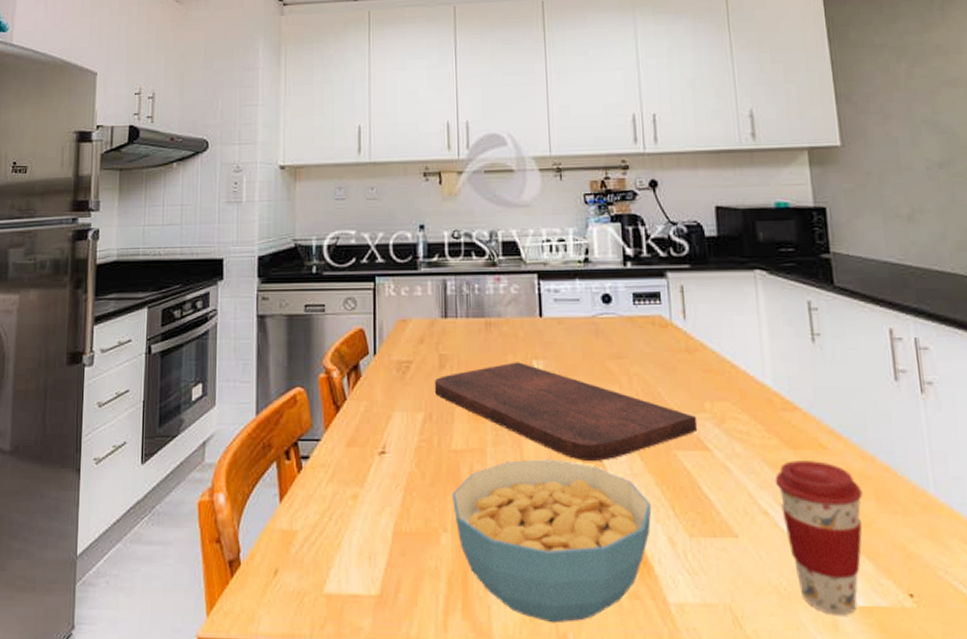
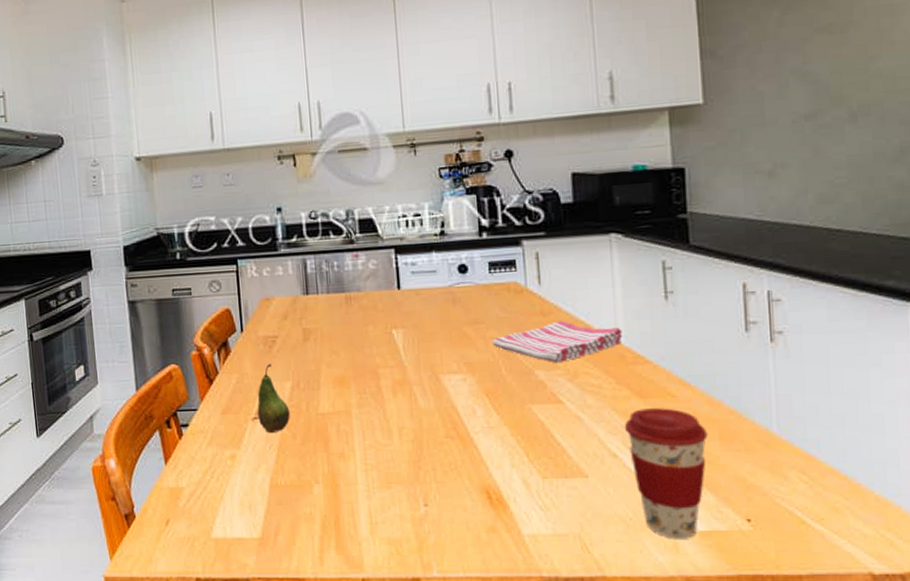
fruit: none [385,392,420,471] -> present [257,364,290,434]
cutting board: present [434,362,698,461] -> none [299,332,552,417]
cereal bowl: present [452,459,652,624] -> none [322,417,508,555]
dish towel: none [636,359,771,406] -> present [492,320,623,364]

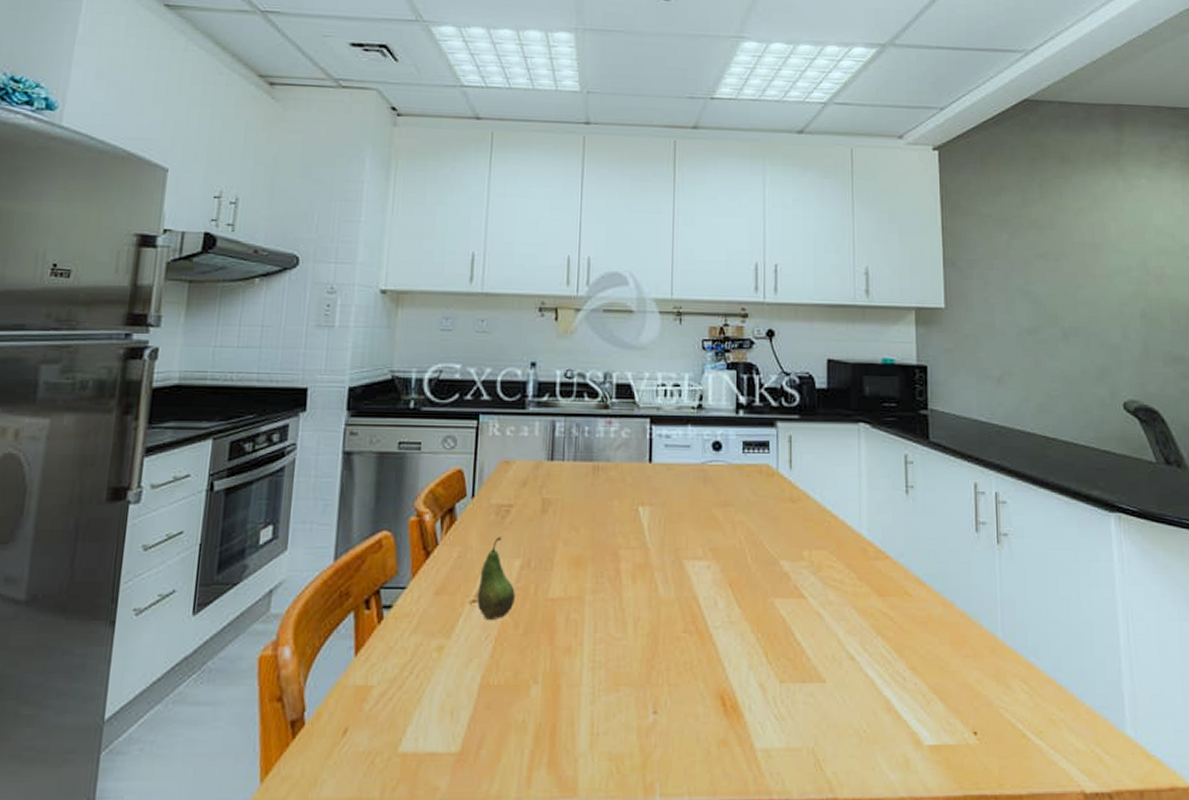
dish towel: present [492,320,623,364] -> none [740,508,866,554]
coffee cup: present [624,408,708,539] -> none [863,608,940,755]

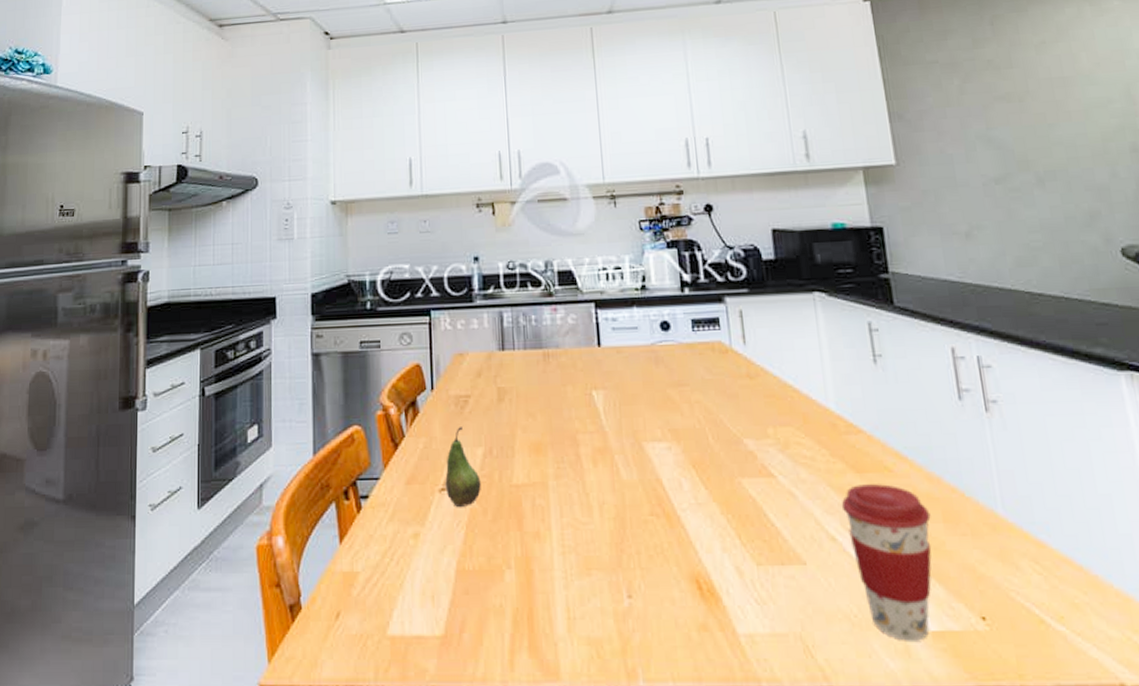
coffee cup: none [863,608,940,755] -> present [841,484,932,641]

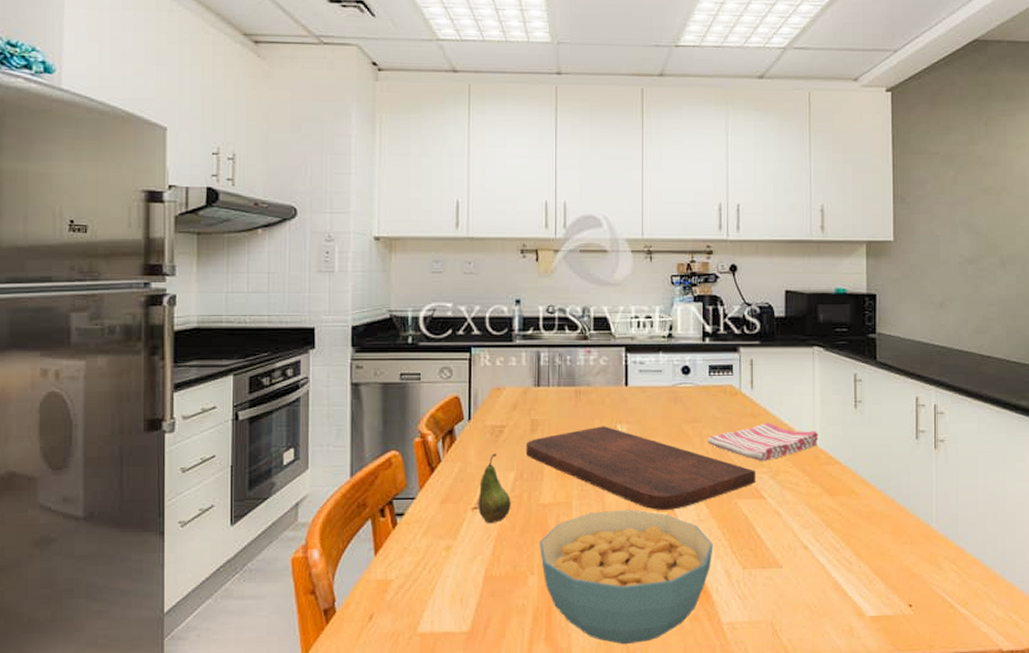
cutting board: none [493,393,762,491] -> present [525,426,756,510]
cereal bowl: none [515,490,718,659] -> present [540,509,714,645]
dish towel: none [698,384,834,432] -> present [707,422,819,462]
coffee cup: present [841,484,932,641] -> none [815,504,882,624]

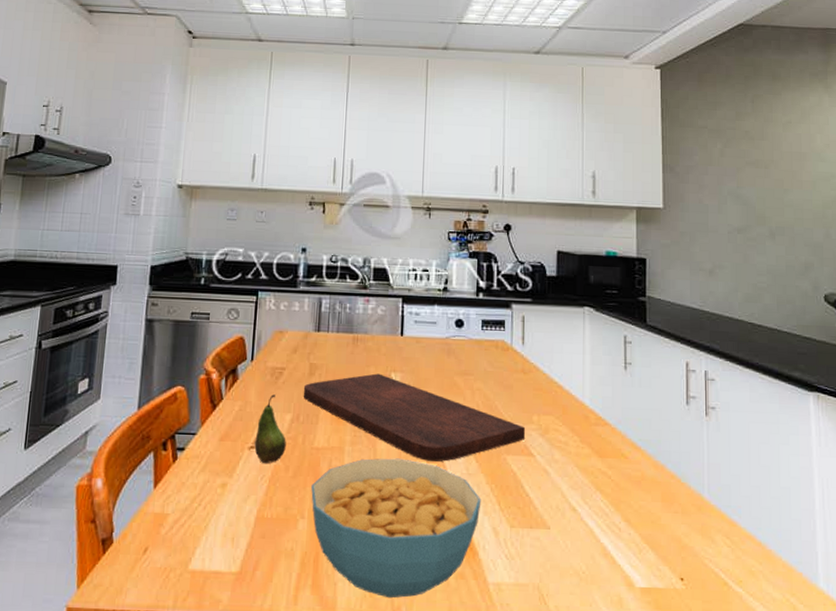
dish towel: present [707,422,819,462] -> none [478,379,588,419]

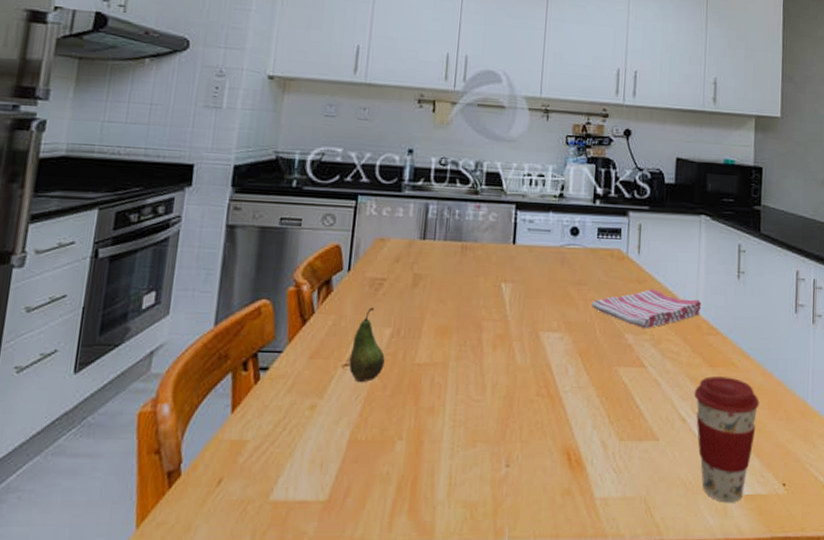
cutting board: present [303,373,526,462] -> none [404,284,639,375]
cereal bowl: present [311,458,482,599] -> none [410,373,591,520]
dish towel: none [478,379,588,419] -> present [591,289,702,329]
coffee cup: none [584,467,652,595] -> present [694,376,760,503]

